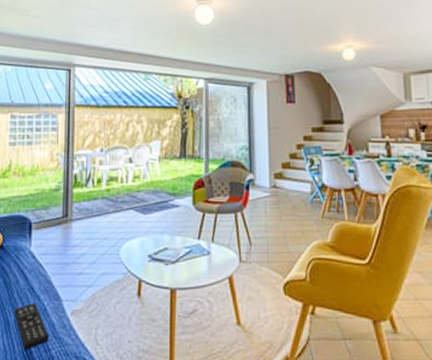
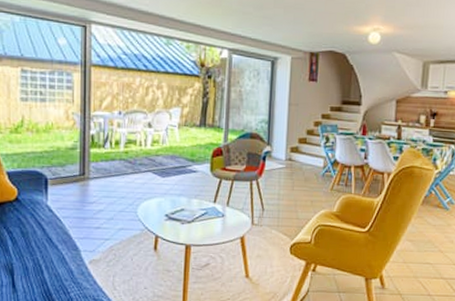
remote control: present [14,302,50,350] -> none [32,251,69,292]

